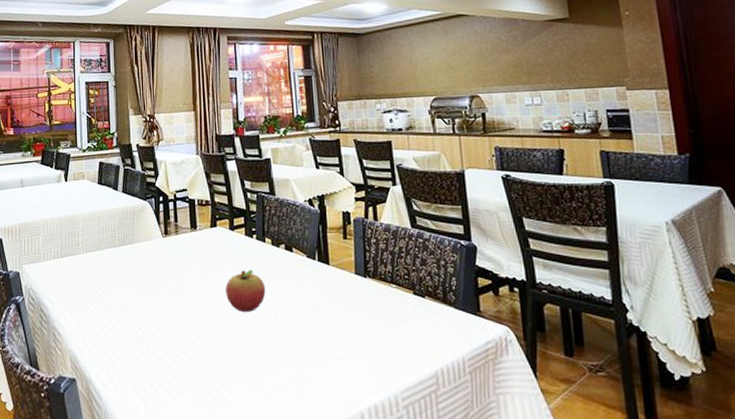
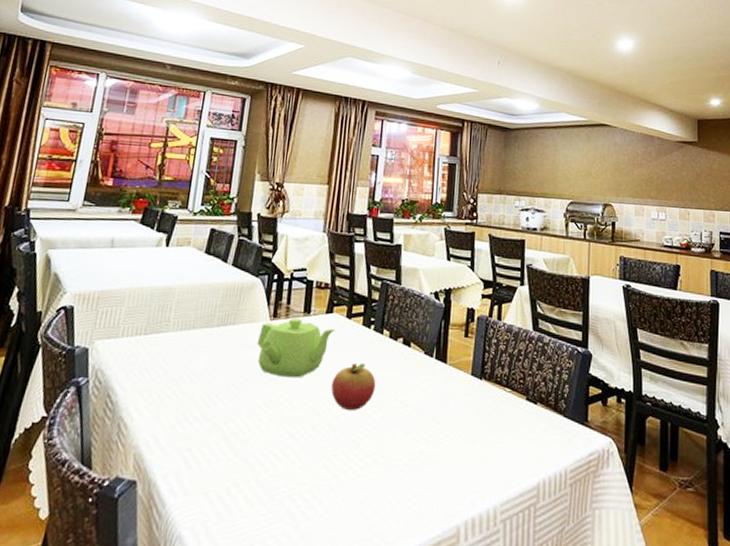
teapot: none [154,234,221,287] -> present [257,318,335,378]

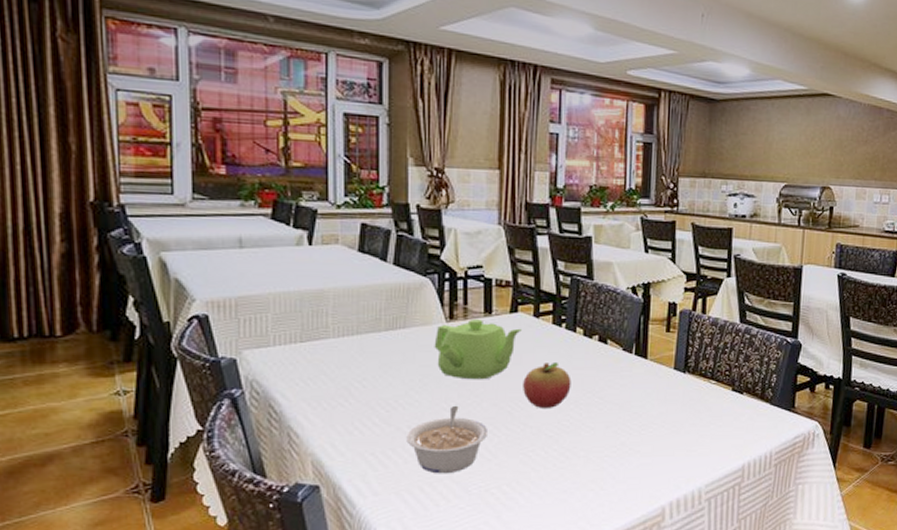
legume: none [221,403,297,476] -> present [406,405,489,474]

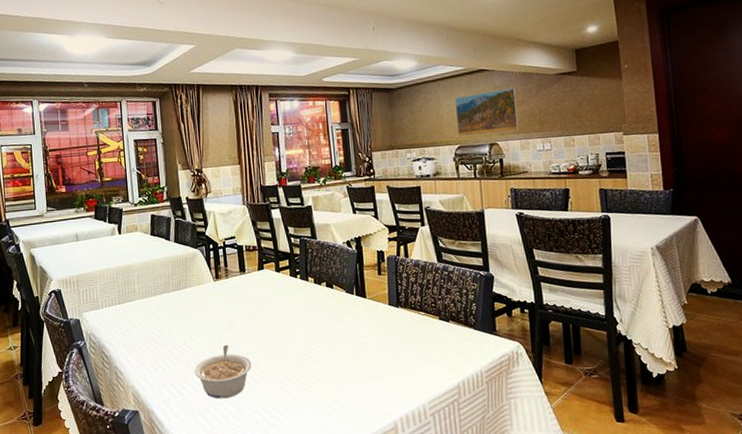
teapot: present [434,320,522,380] -> none [207,277,268,324]
fruit: present [523,361,571,408] -> none [273,305,310,343]
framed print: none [787,122,862,175] -> present [454,87,519,136]

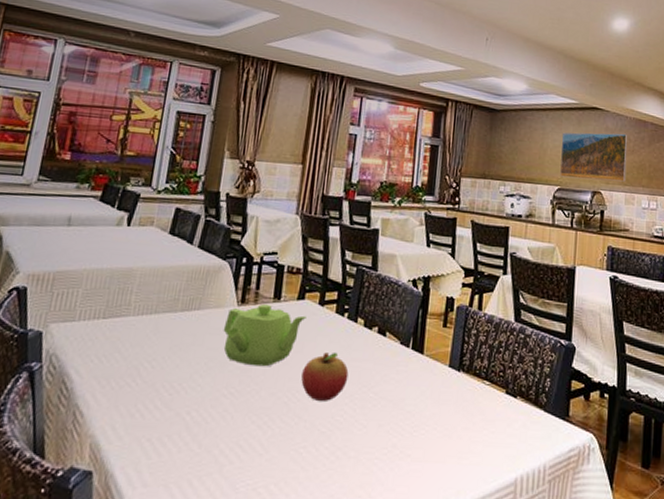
legume: present [194,344,252,399] -> none [183,392,264,468]
teapot: none [207,277,268,324] -> present [223,304,307,367]
fruit: none [273,305,310,343] -> present [301,352,349,401]

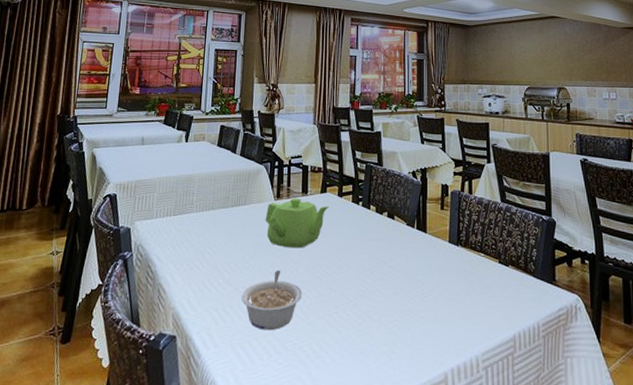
legume: none [183,392,264,468] -> present [241,270,303,331]
fruit: present [301,352,349,401] -> none [329,234,367,275]
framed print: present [560,132,628,182] -> none [527,36,587,78]

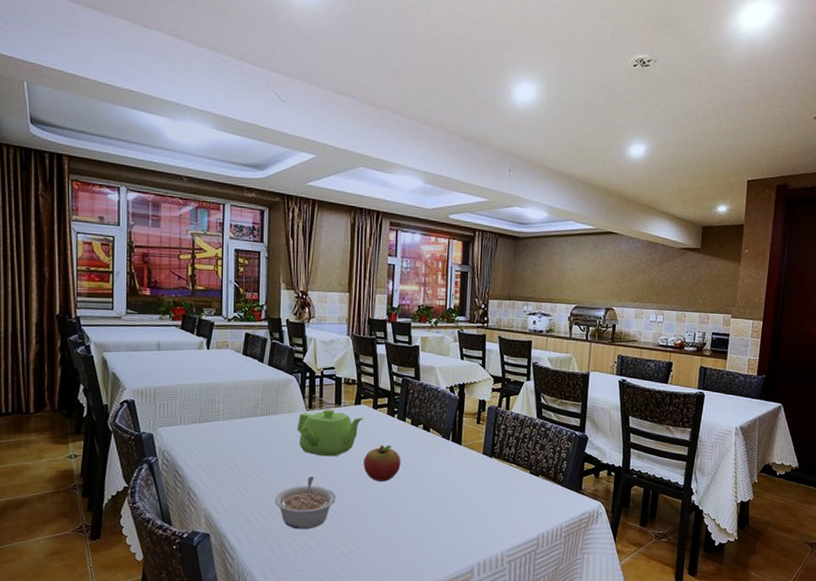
fruit: none [329,234,367,275] -> present [363,444,401,481]

